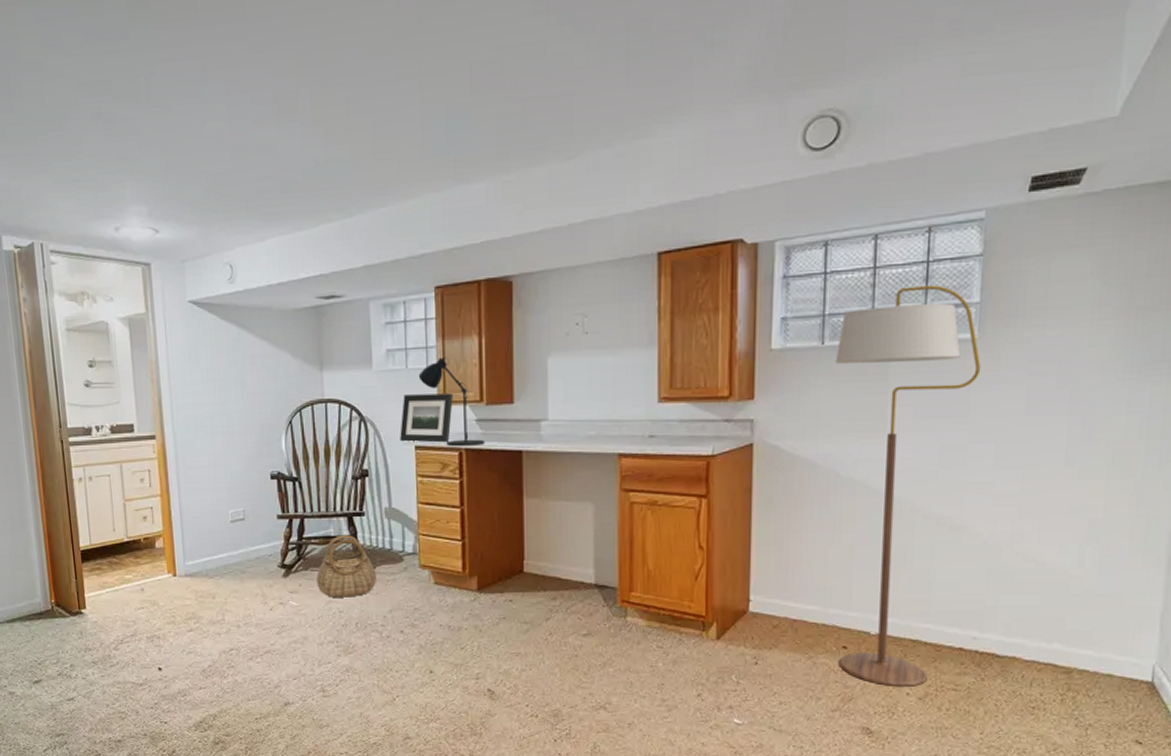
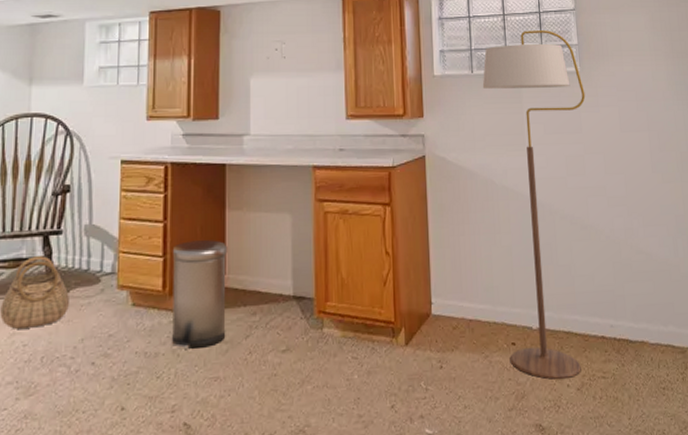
picture frame: present [400,393,453,443] -> none [106,109,161,157]
desk lamp: present [418,357,485,447] -> none [128,75,191,161]
pedal bin: none [470,526,526,626] -> present [171,240,228,349]

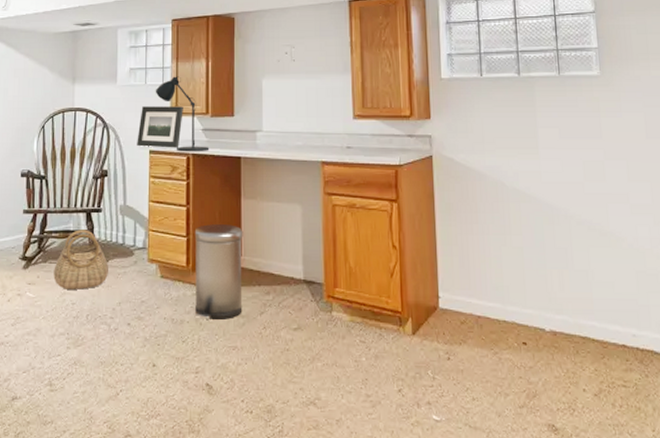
picture frame: none [106,109,161,157] -> present [137,106,183,148]
desk lamp: none [128,75,191,161] -> present [155,76,210,152]
floor lamp: present [482,31,586,380] -> none [492,34,606,383]

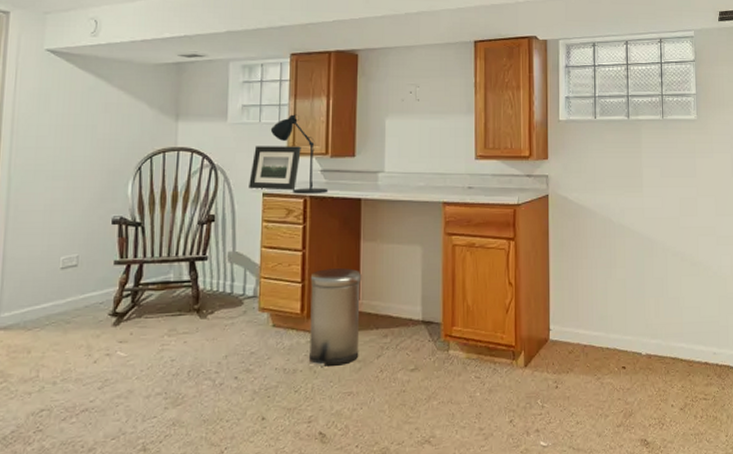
basket: present [53,230,108,290] -> none [150,280,214,346]

